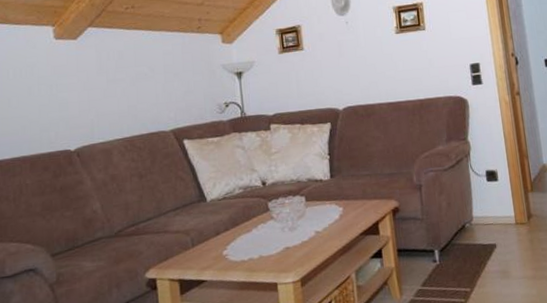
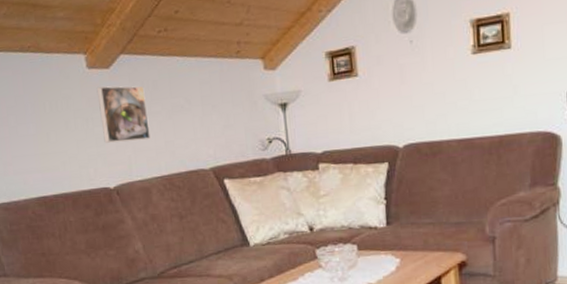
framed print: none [62,55,114,108] -> present [96,86,151,143]

